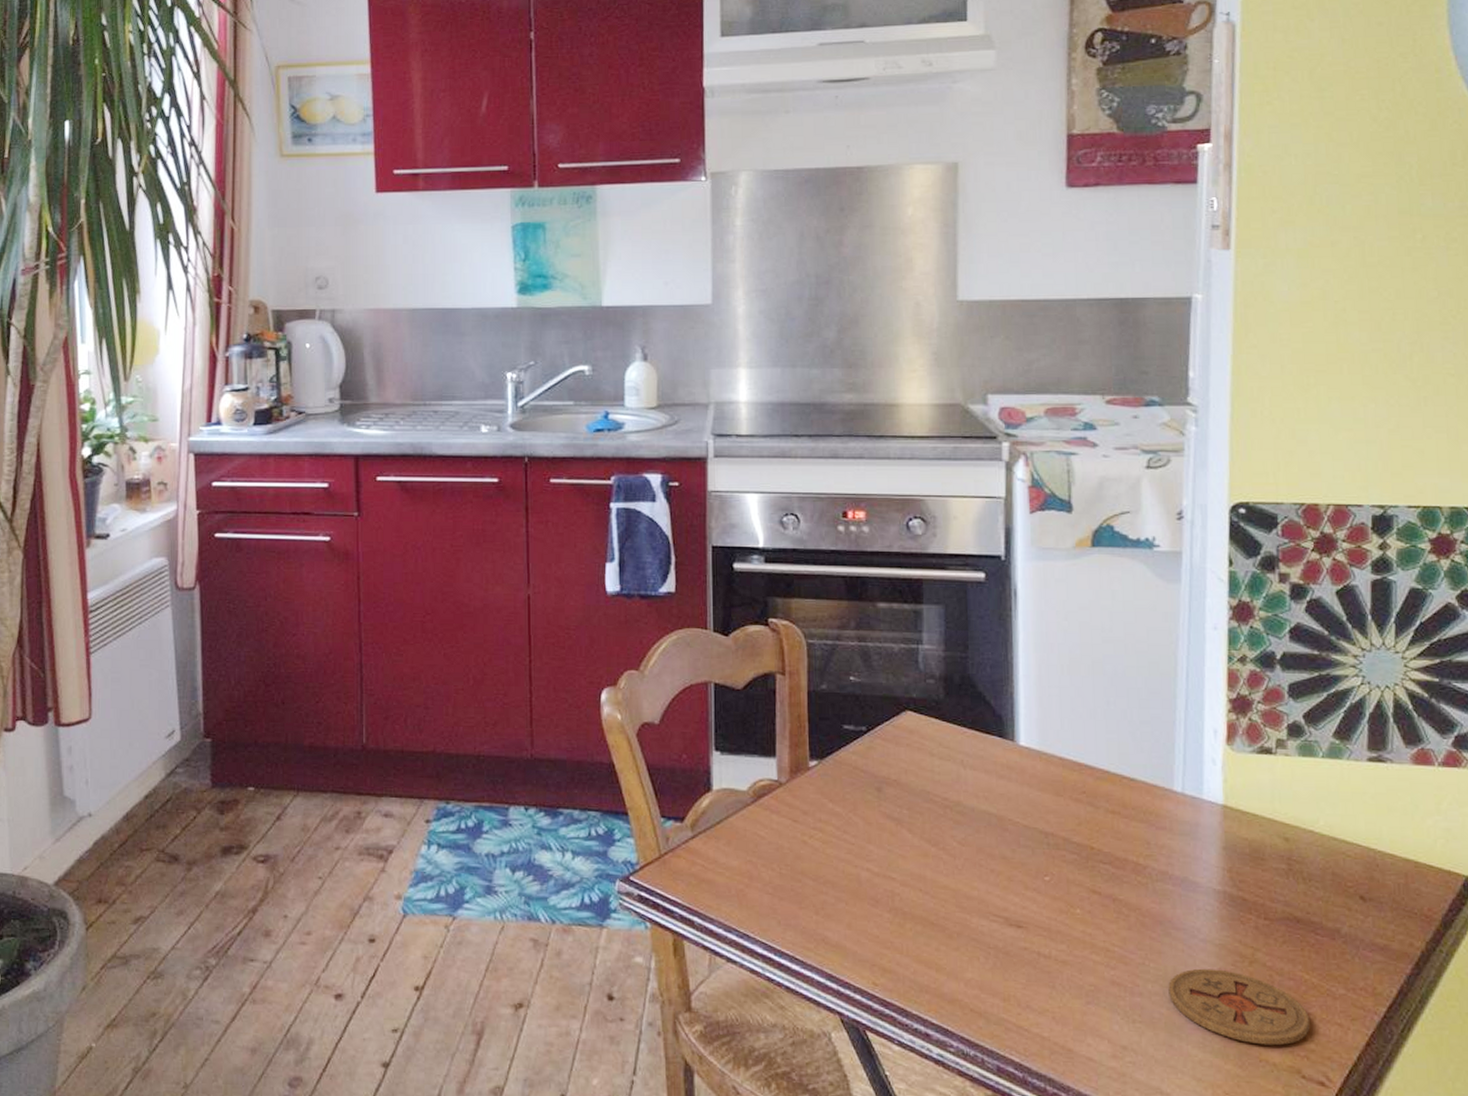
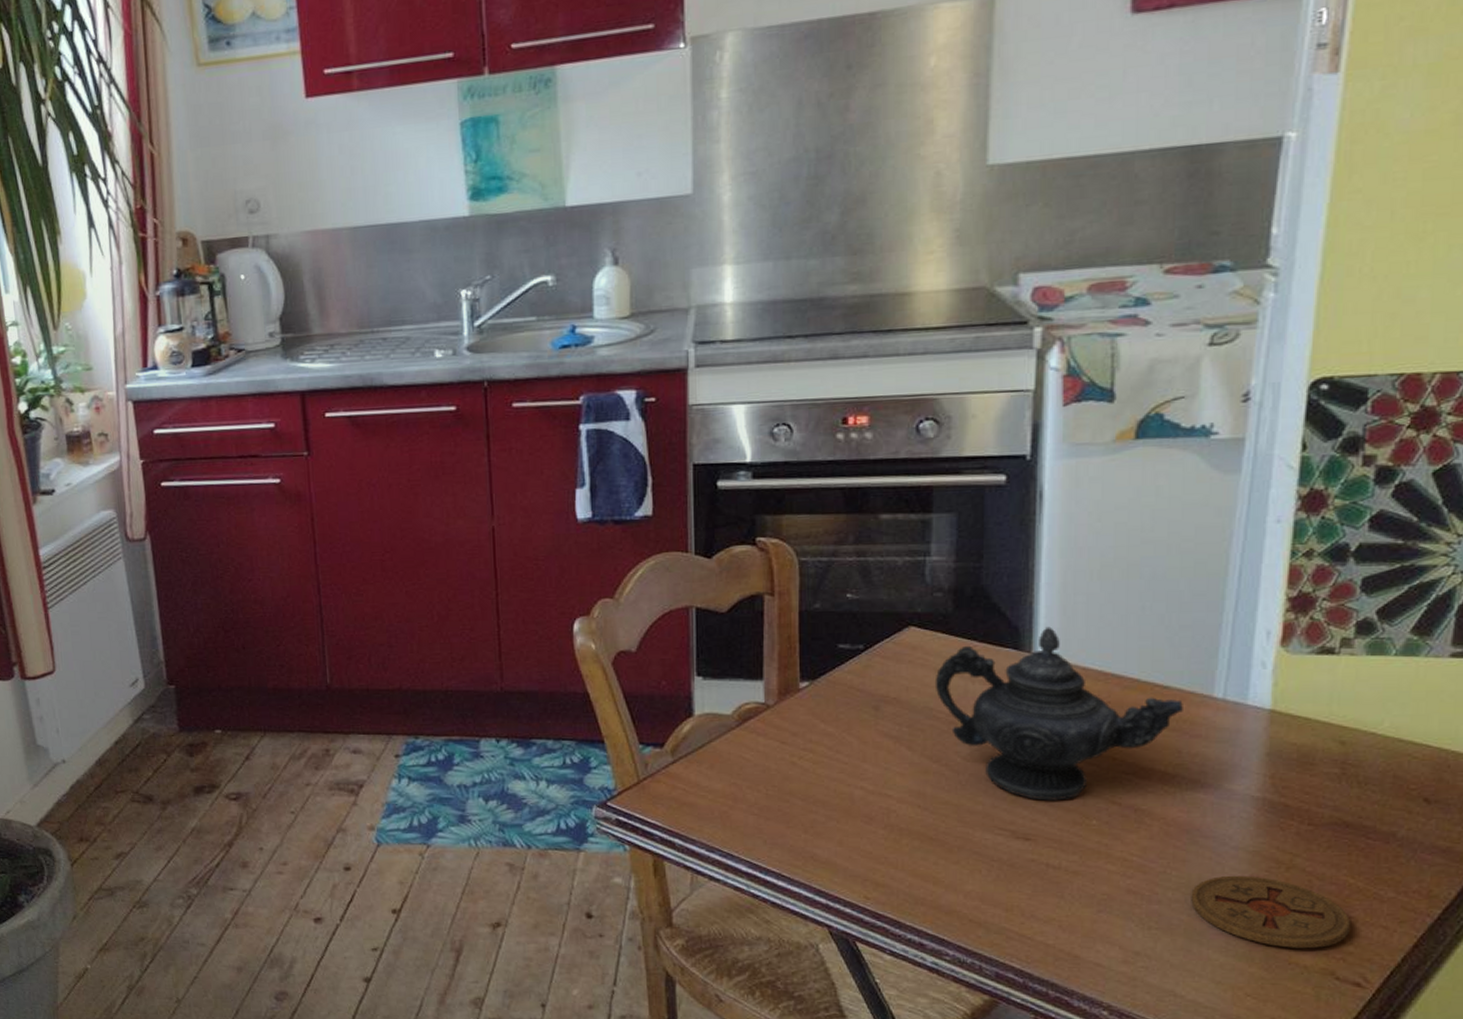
teapot: none [930,716,1149,888] -> present [934,626,1183,801]

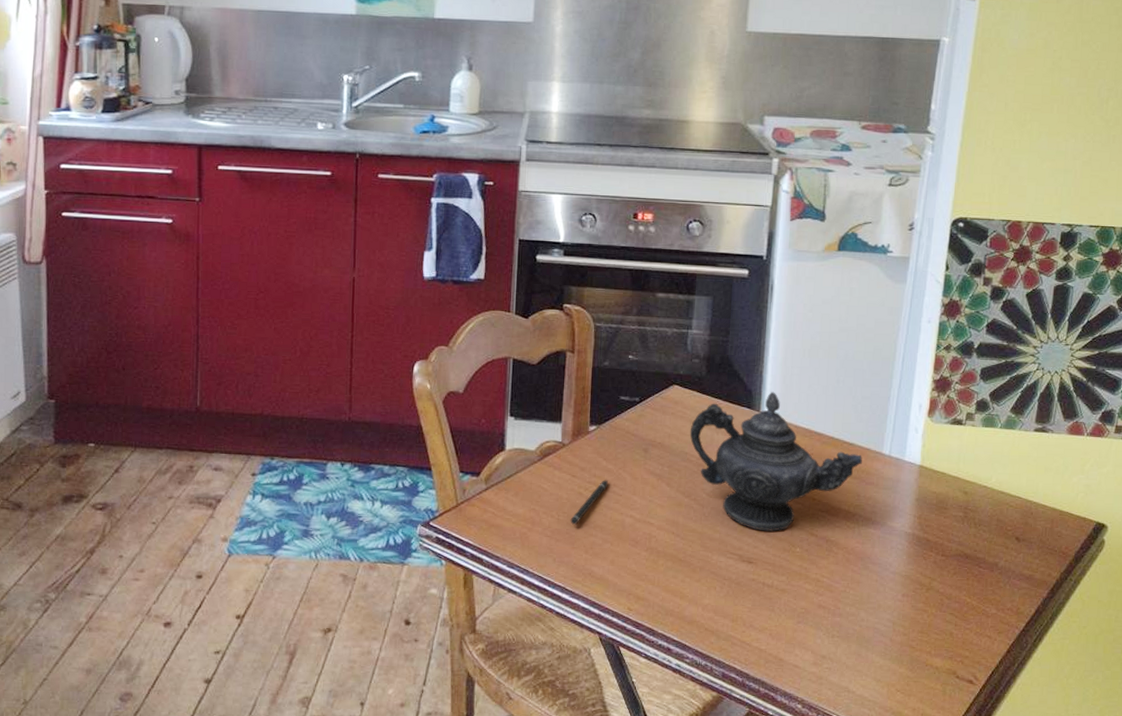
pen: none [782,746,829,800] -> present [570,480,608,525]
coaster: present [1191,875,1351,949] -> none [862,594,968,653]

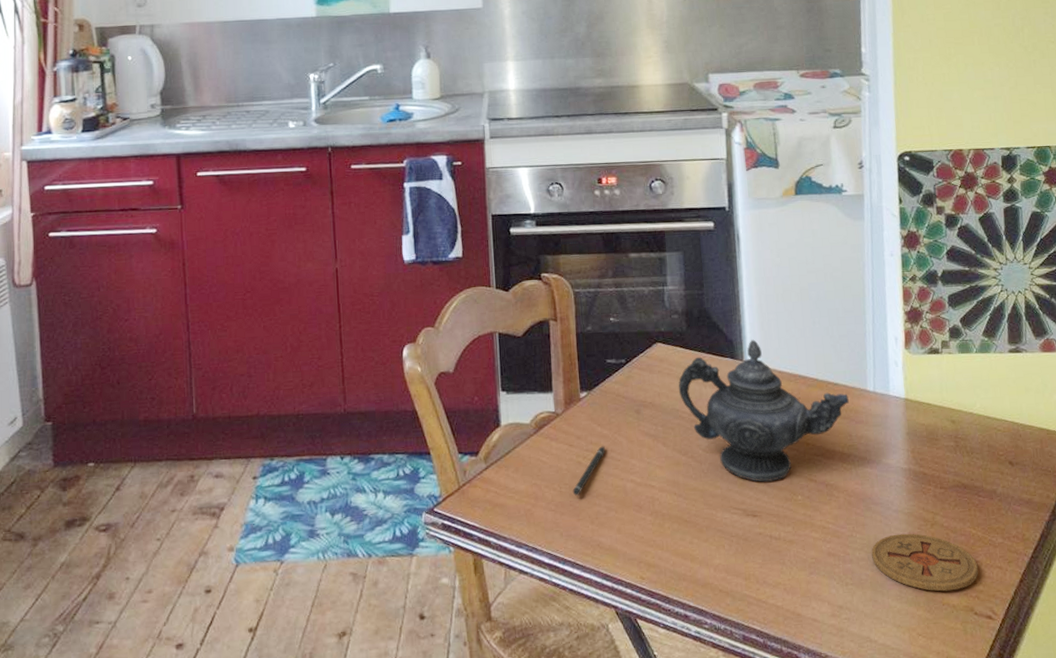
coaster: none [862,594,968,653] -> present [871,533,979,592]

